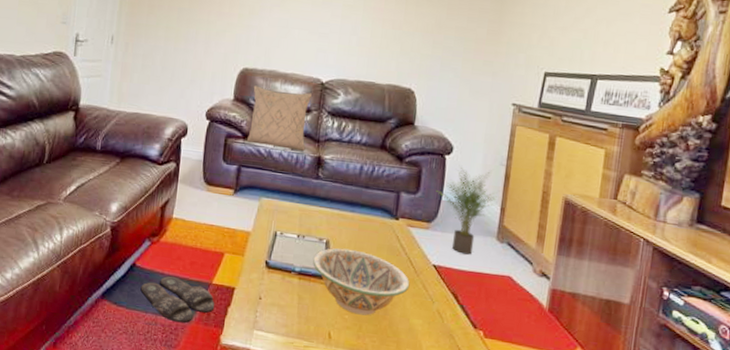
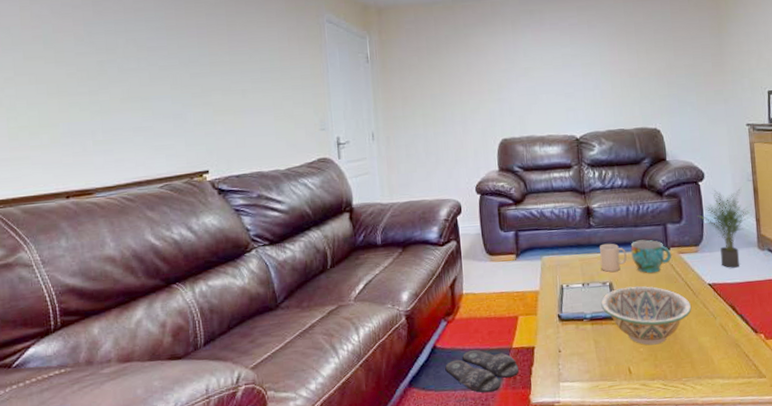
pillow: present [247,85,312,152] -> none [515,150,574,207]
mug: none [320,198,351,230] -> present [599,243,627,272]
cup: none [355,203,399,241] -> present [630,239,671,273]

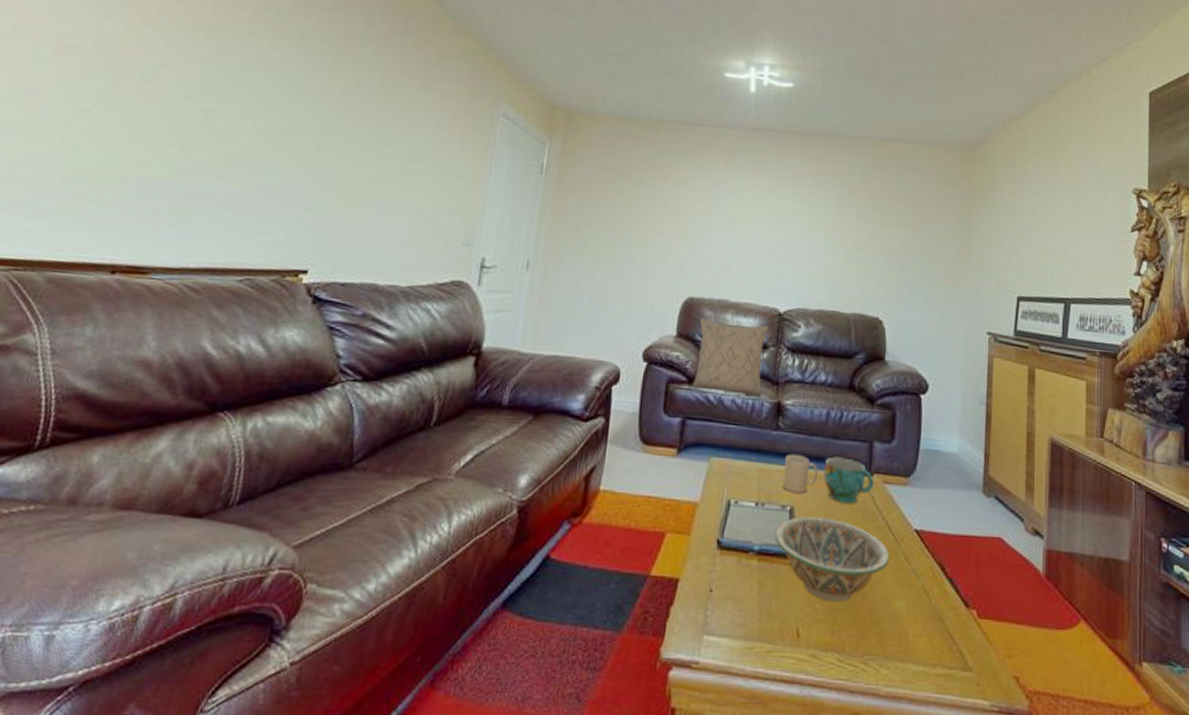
slippers: present [445,349,519,393] -> none [555,569,654,633]
pillow: none [515,150,574,207] -> present [693,318,768,397]
potted plant: present [697,188,751,268] -> none [912,408,979,514]

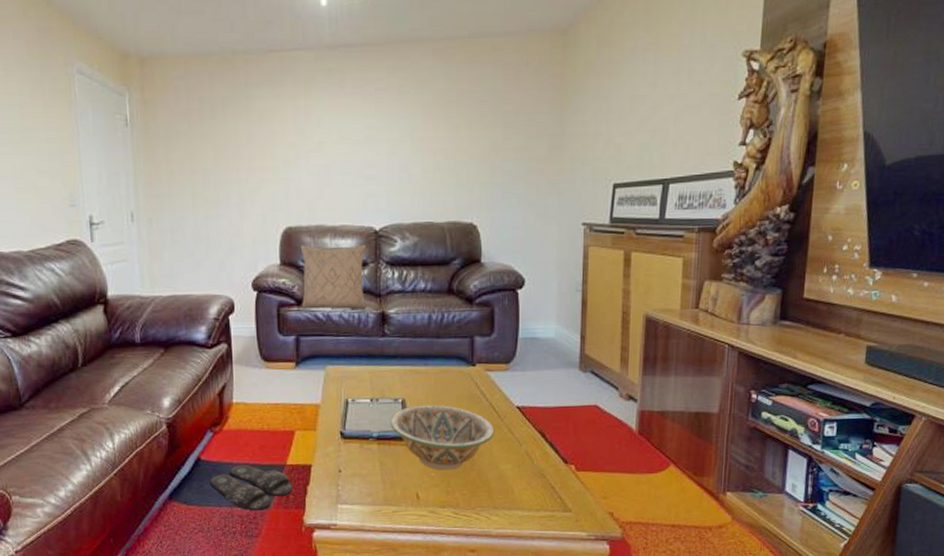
slippers: none [555,569,654,633] -> present [210,464,293,510]
mug: present [782,453,818,493] -> none [393,355,424,387]
cup: present [823,457,874,504] -> none [430,353,476,392]

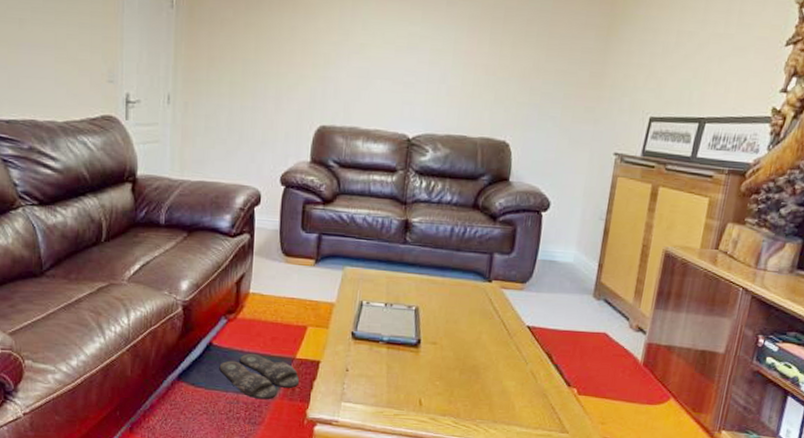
pillow: present [300,244,367,310] -> none [327,145,397,216]
decorative bowl: present [389,404,495,470] -> none [401,314,504,381]

